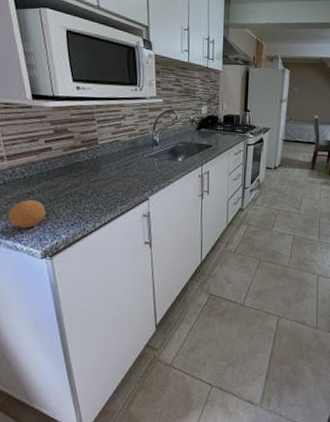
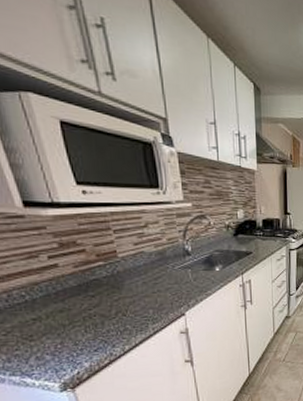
fruit: present [8,200,46,229] -> none [9,327,60,361]

